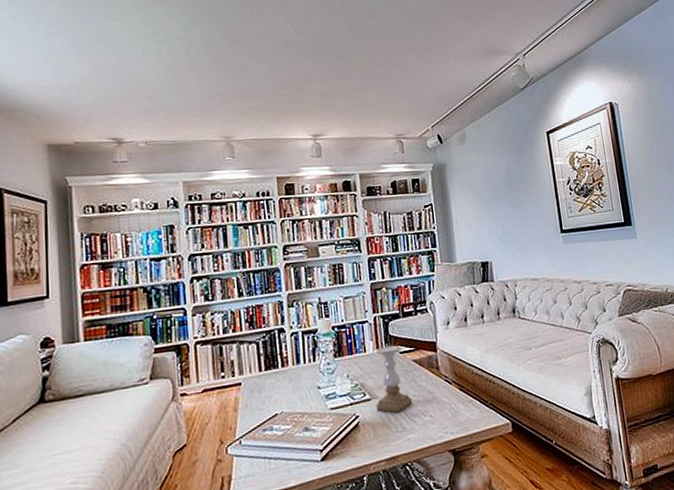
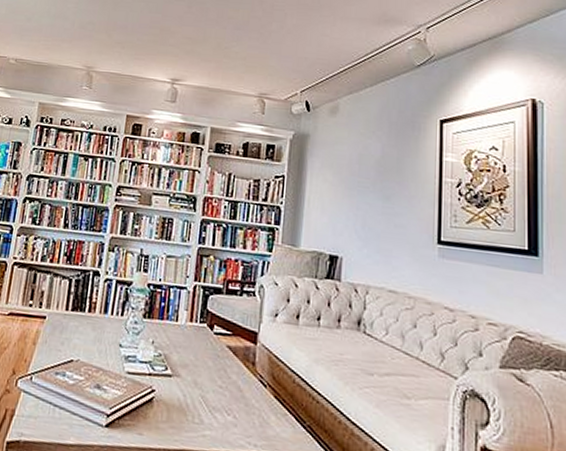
candle holder: present [375,345,413,413] -> none [175,320,218,401]

